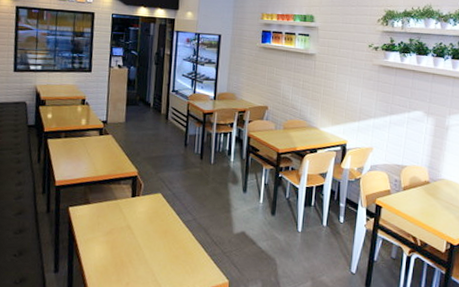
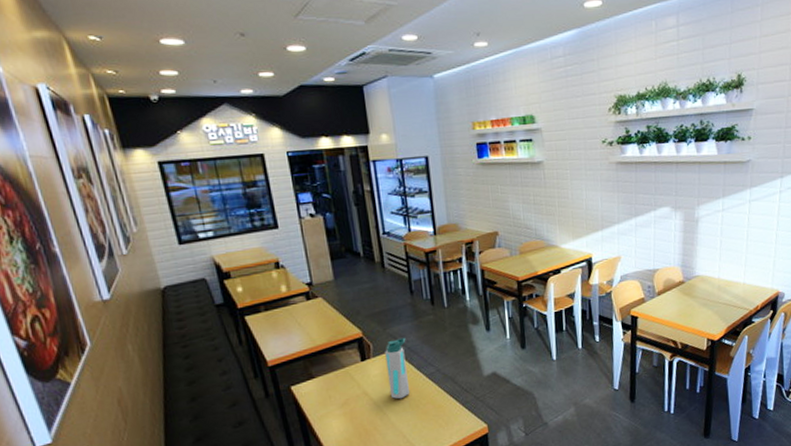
water bottle: none [149,183,173,239] -> present [385,337,409,400]

